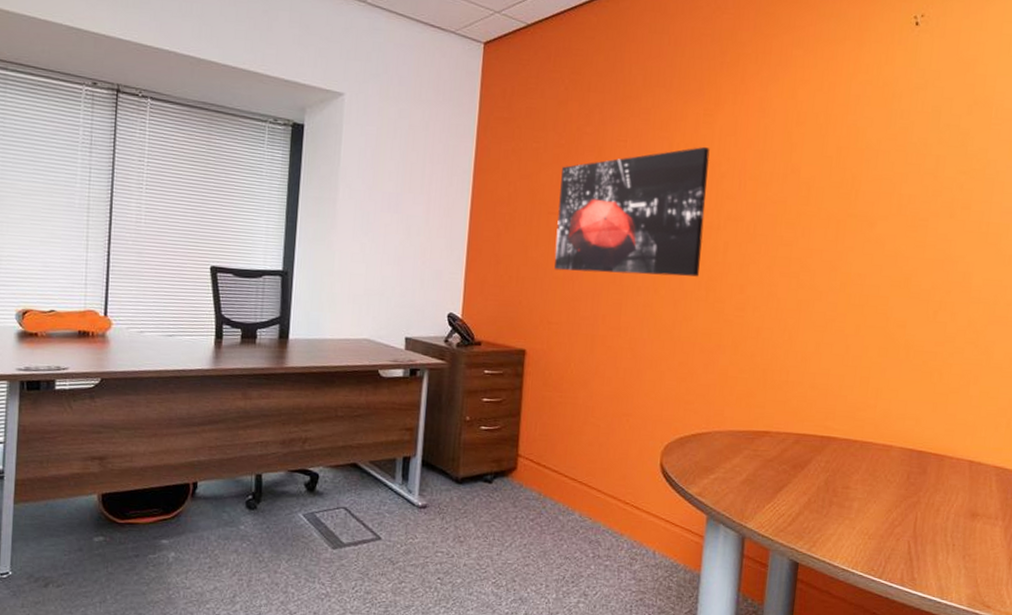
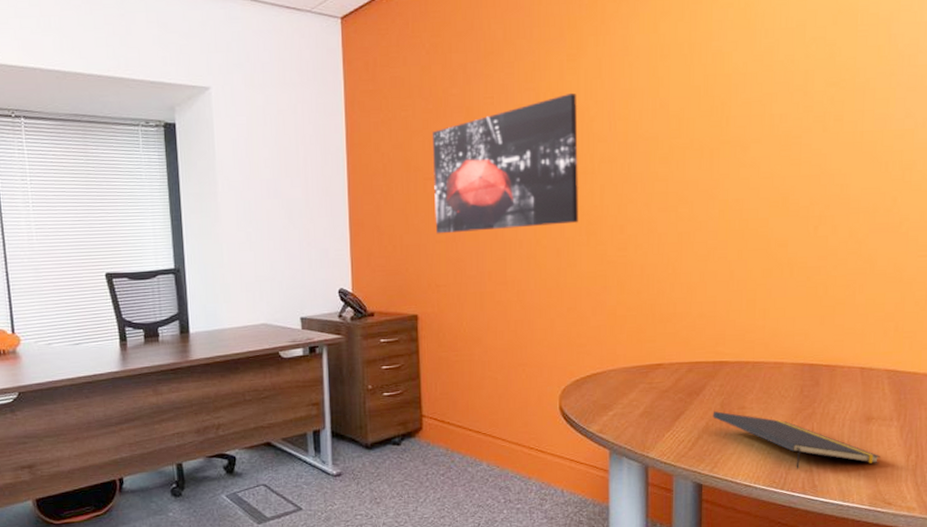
notepad: none [815,488,983,564] -> present [712,411,881,469]

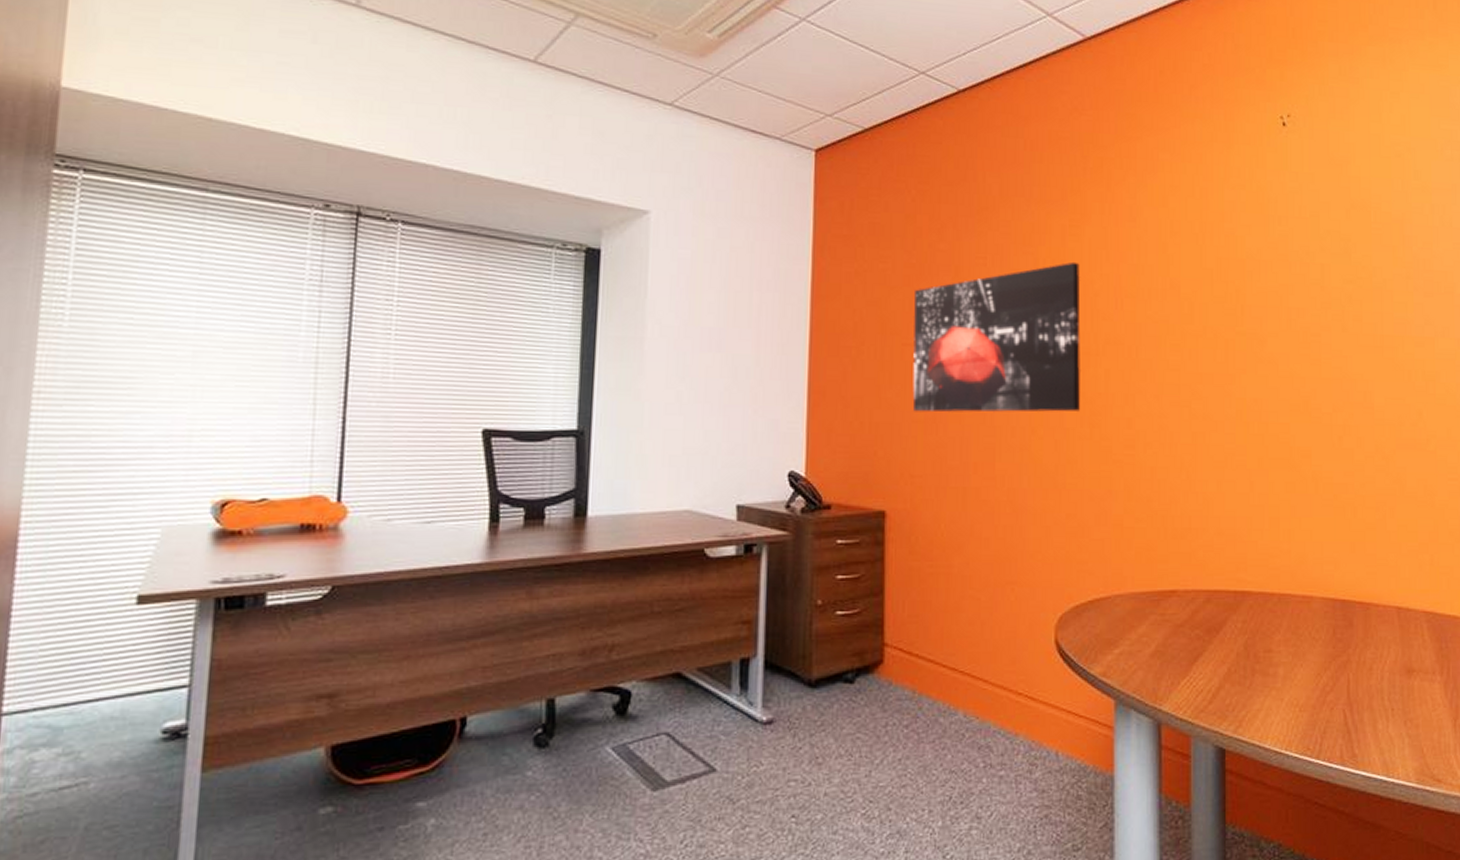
notepad: present [712,411,881,469] -> none [1235,654,1425,733]

